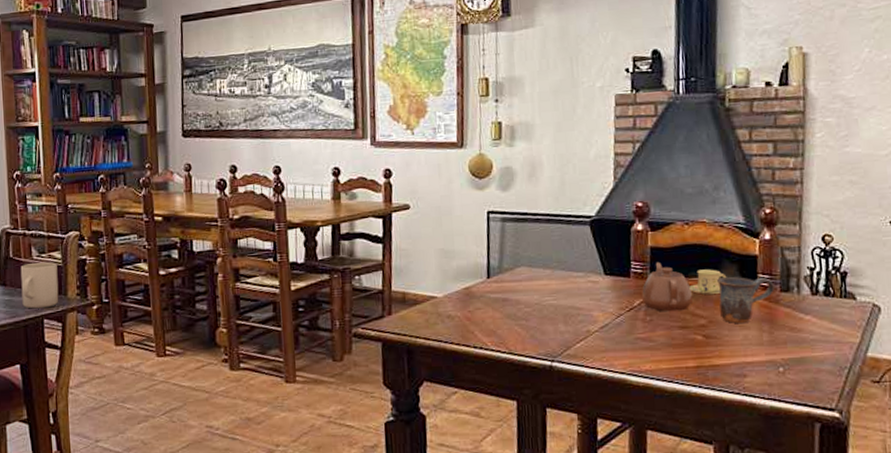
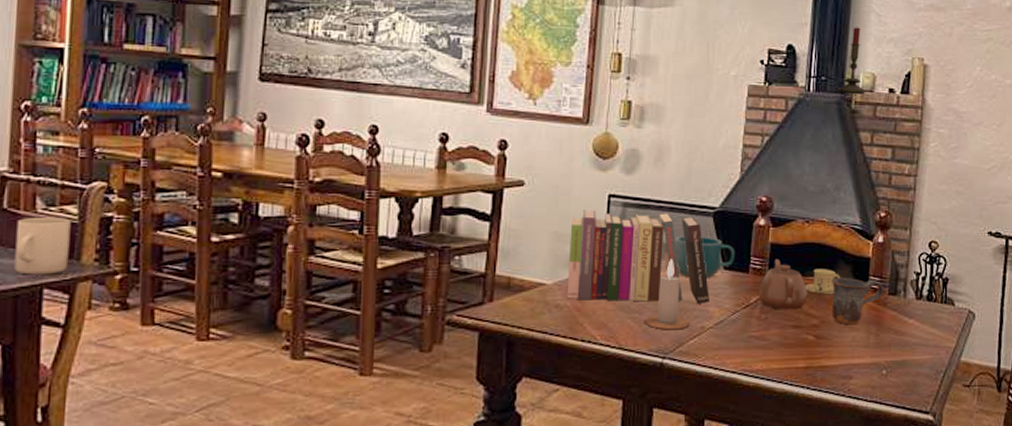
books: none [454,225,593,310] -> present [567,209,710,304]
candle: none [530,267,575,335] -> present [643,258,690,330]
cup: none [554,244,614,284] -> present [674,235,734,278]
candle: none [709,22,739,93] -> present [838,26,865,95]

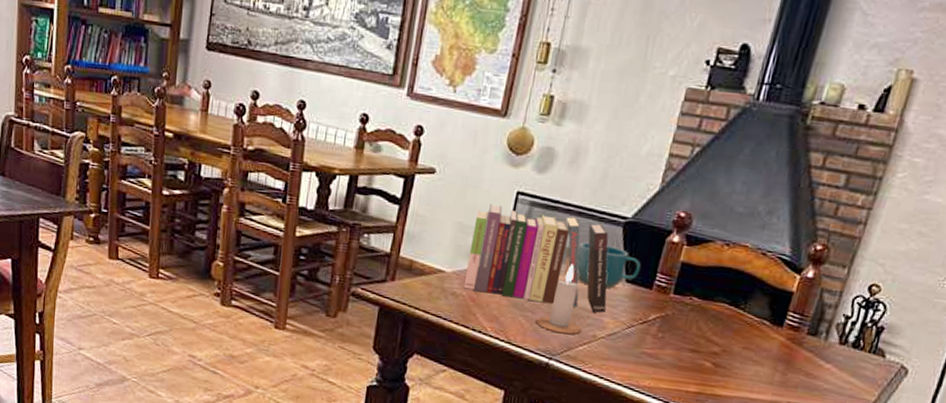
cup: present [14,216,71,275] -> none [19,157,59,207]
teapot: present [758,258,808,310] -> none [658,278,714,335]
cup and saucer: present [805,269,841,295] -> none [712,295,755,325]
mug: present [832,277,883,324] -> none [736,308,803,359]
candle: present [838,26,865,95] -> none [793,26,838,109]

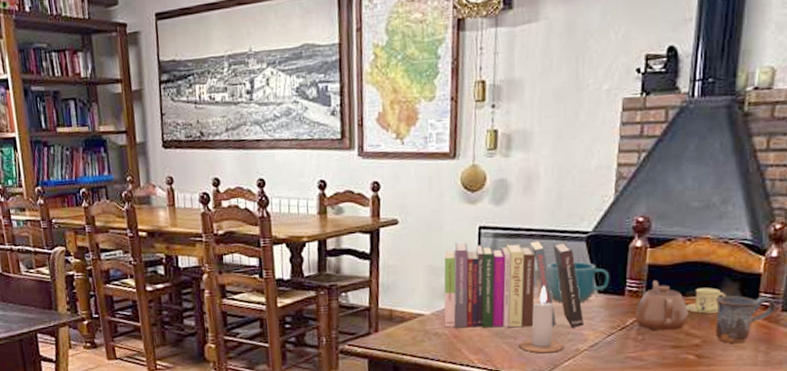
teapot: none [658,278,714,335] -> present [634,279,689,331]
cup and saucer: none [712,295,755,325] -> present [686,287,727,315]
mug: none [736,308,803,359] -> present [716,295,776,343]

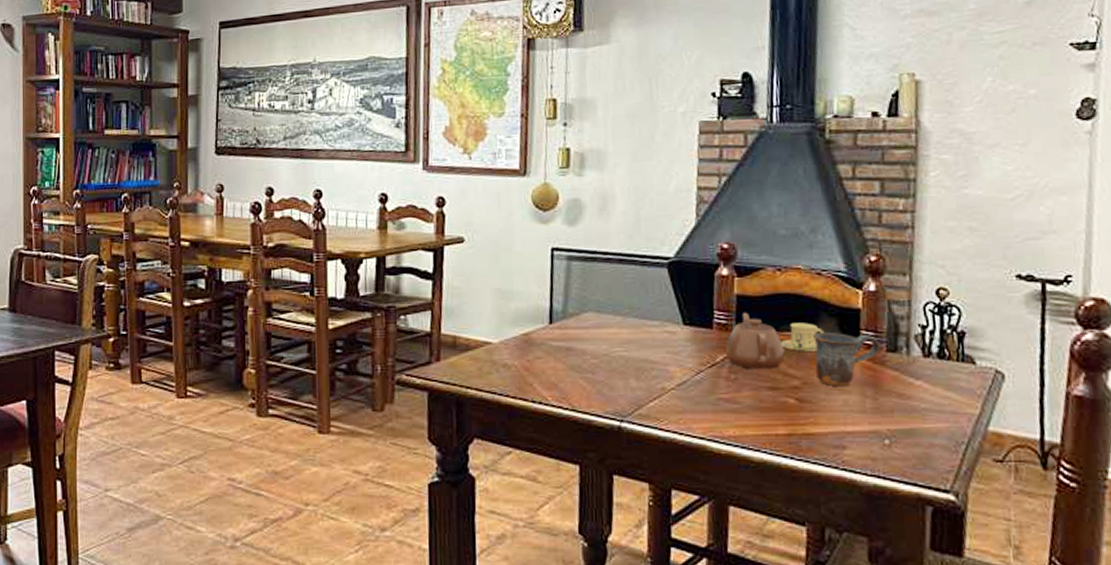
books: present [443,241,584,328] -> none [513,264,669,363]
candle: present [518,285,564,354] -> none [597,314,649,392]
cup: present [546,262,609,302] -> none [626,289,695,334]

